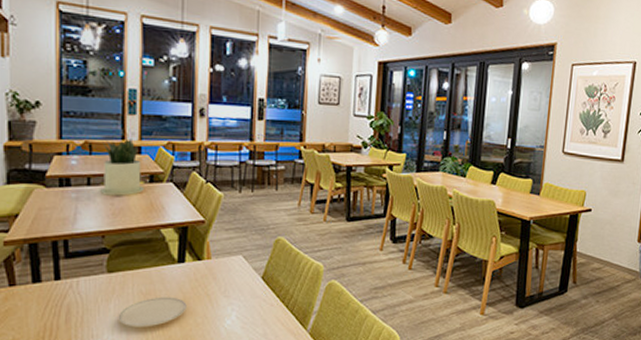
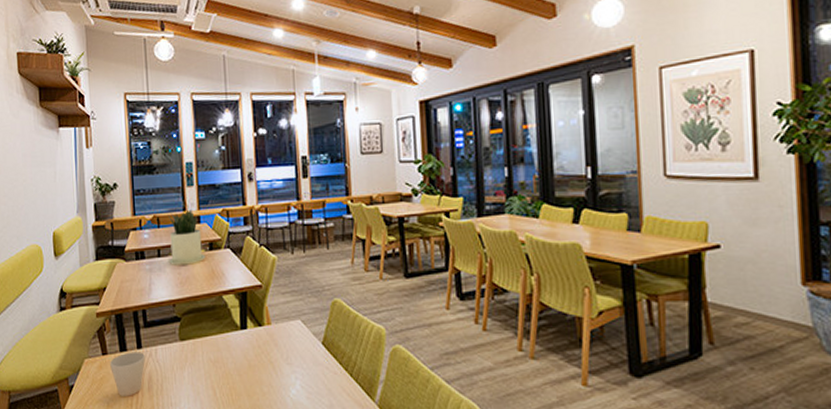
cup: none [19,283,64,329] -> present [110,352,145,396]
plate: present [118,297,187,327] -> none [192,364,253,396]

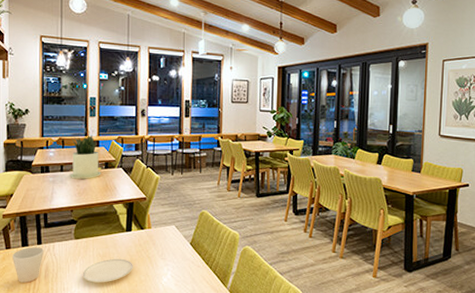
plate: none [192,364,253,396] -> present [82,258,133,283]

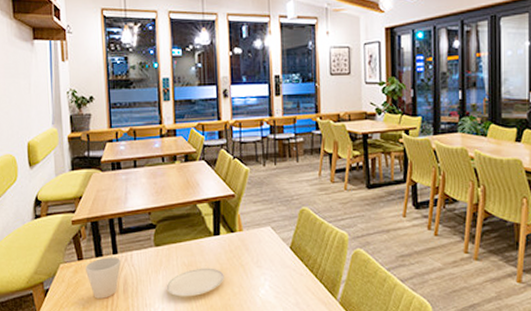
planter: present [70,135,101,179] -> none [144,123,181,176]

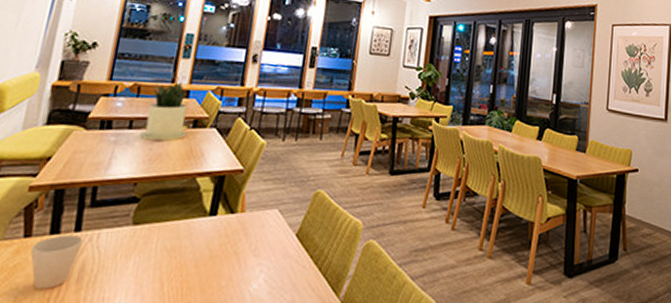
planter: none [144,123,181,176] -> present [140,82,188,141]
plate: present [166,268,224,297] -> none [134,254,213,290]

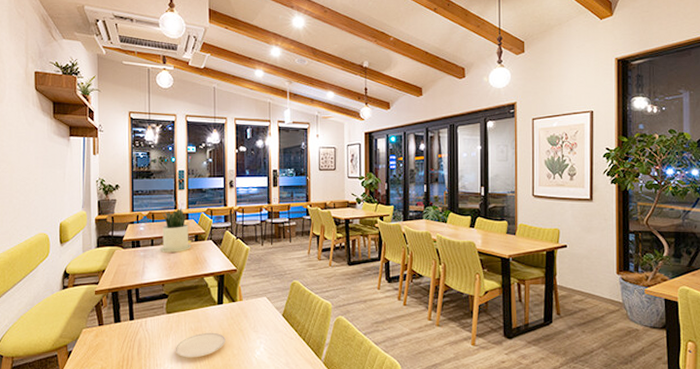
cup: present [30,235,83,289] -> none [105,323,136,359]
plate: none [134,254,213,290] -> present [175,332,226,358]

